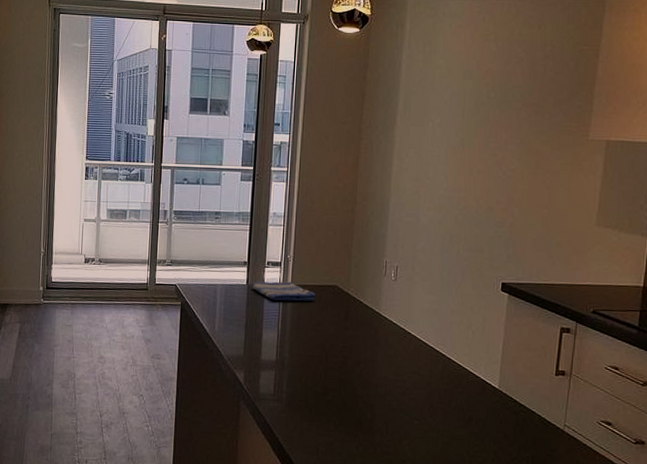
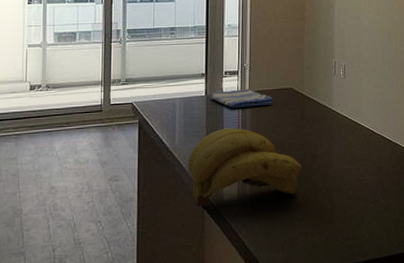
banana bunch: none [226,320,343,397] -> present [188,128,303,208]

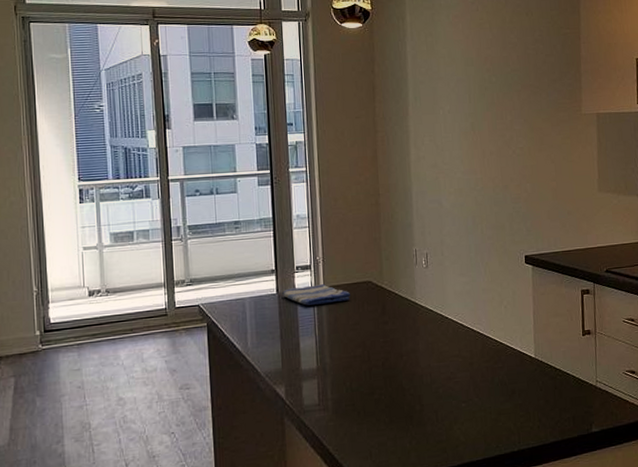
banana bunch: present [188,128,303,208] -> none [262,327,387,414]

